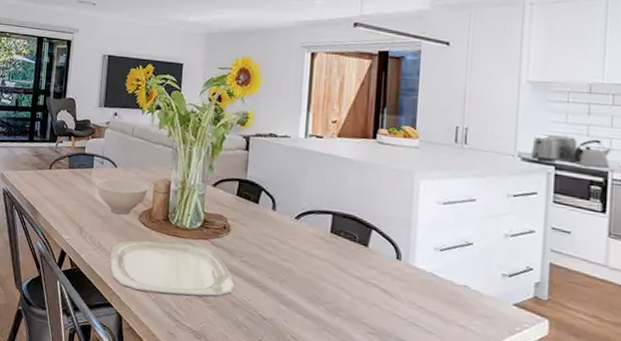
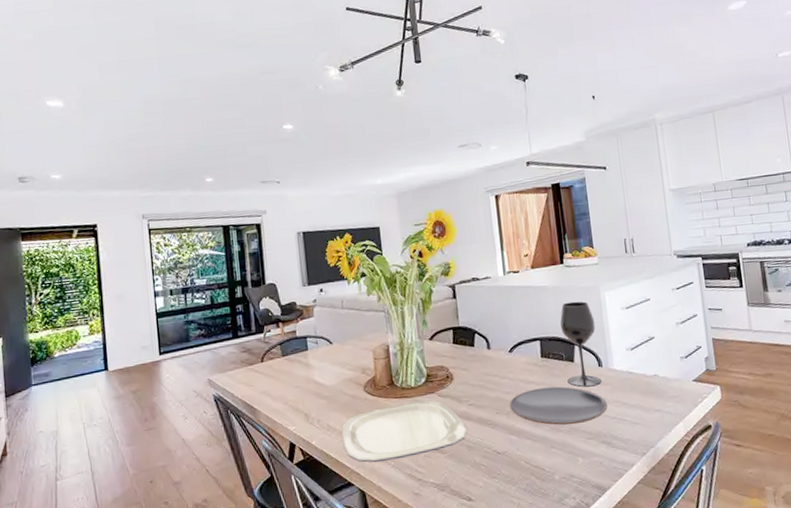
bowl: present [96,178,149,215] -> none [314,352,369,391]
plate: none [285,263,399,315] -> present [509,386,608,425]
wineglass: none [356,181,402,279] -> present [559,301,602,387]
toaster: present [531,134,578,164] -> none [682,230,716,255]
kettle: present [573,139,612,169] -> none [712,228,738,253]

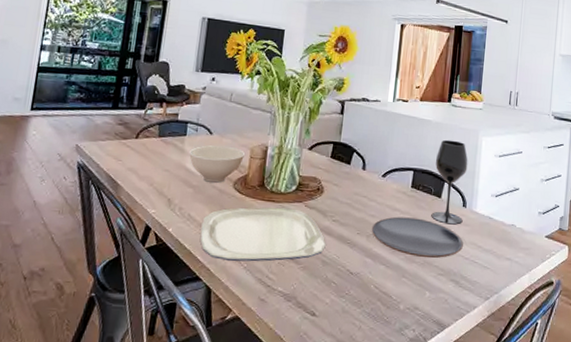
bowl: none [314,352,369,391] -> present [188,145,246,183]

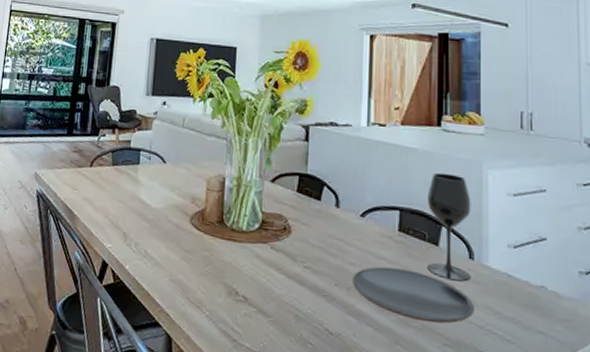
bowl: present [188,145,246,183] -> none [142,175,202,217]
plate: present [200,207,326,262] -> none [157,246,298,311]

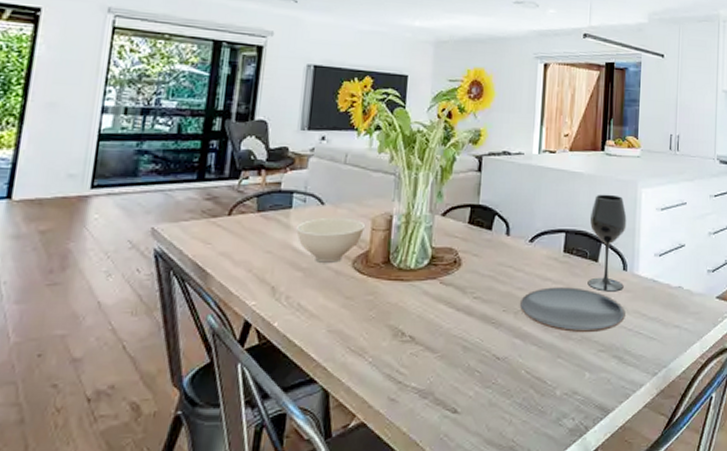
bowl: none [142,175,202,217] -> present [295,217,366,263]

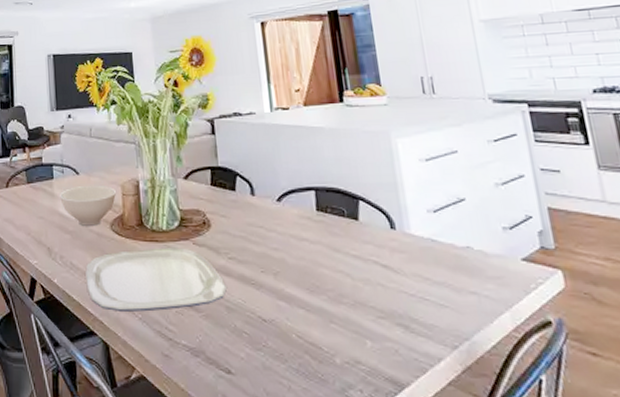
plate: none [313,287,467,356] -> present [85,248,227,312]
plate: present [519,287,625,333] -> none [277,248,404,297]
wineglass: present [587,194,627,292] -> none [339,147,395,253]

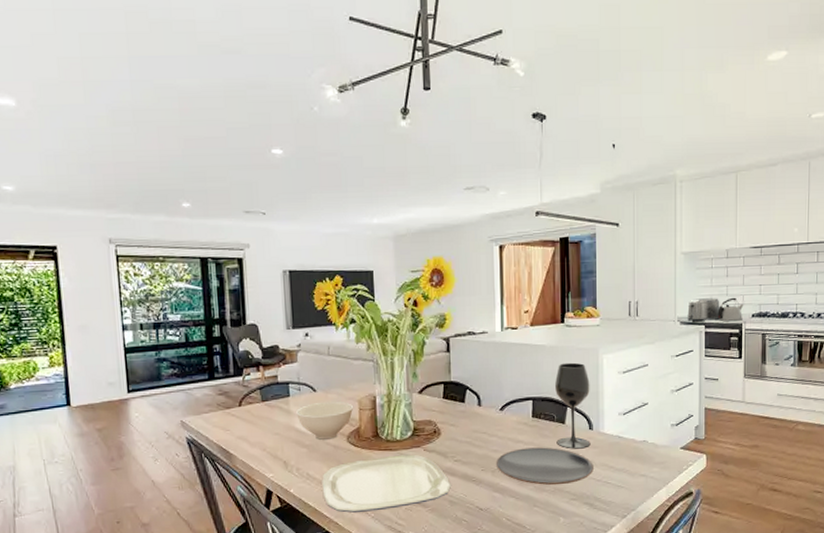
plate: none [277,248,404,297] -> present [495,447,594,485]
wineglass: none [339,147,395,253] -> present [554,362,591,449]
toaster: none [499,71,548,100] -> present [687,298,720,322]
kettle: none [542,69,580,100] -> present [717,297,744,322]

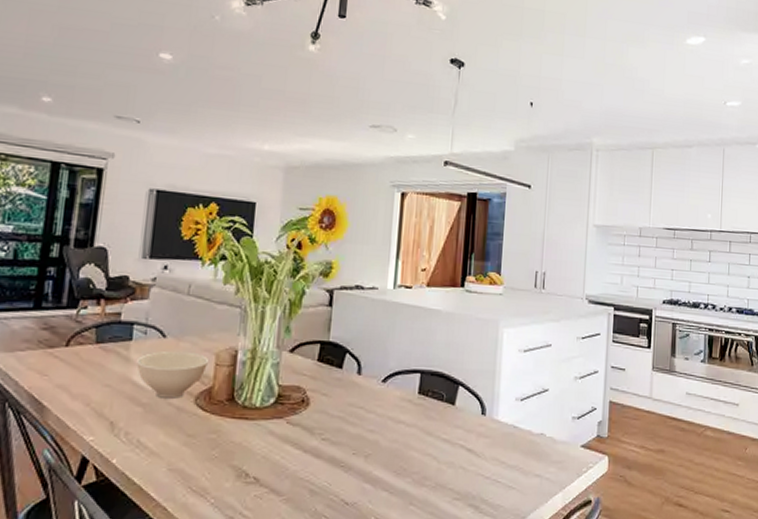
plate: present [322,454,451,513] -> none [153,426,314,496]
plate: present [495,447,594,485] -> none [370,430,483,480]
wineglass: present [554,362,591,449] -> none [443,333,487,437]
toaster: present [687,298,720,322] -> none [596,276,631,304]
kettle: present [717,297,744,322] -> none [627,279,655,307]

